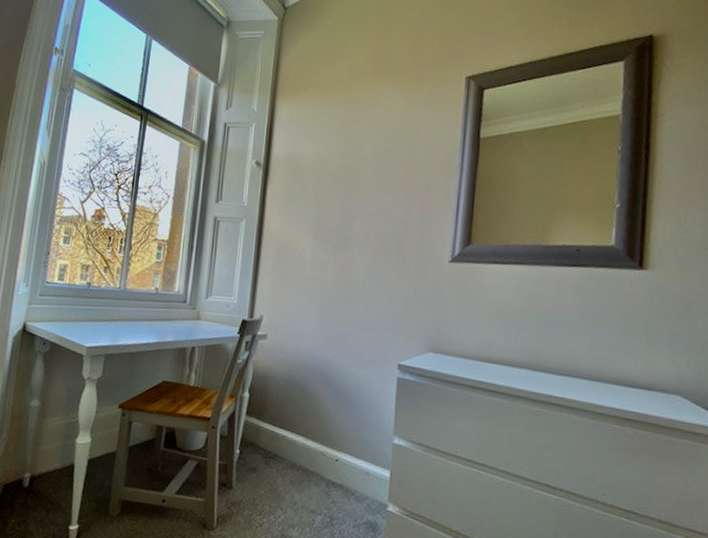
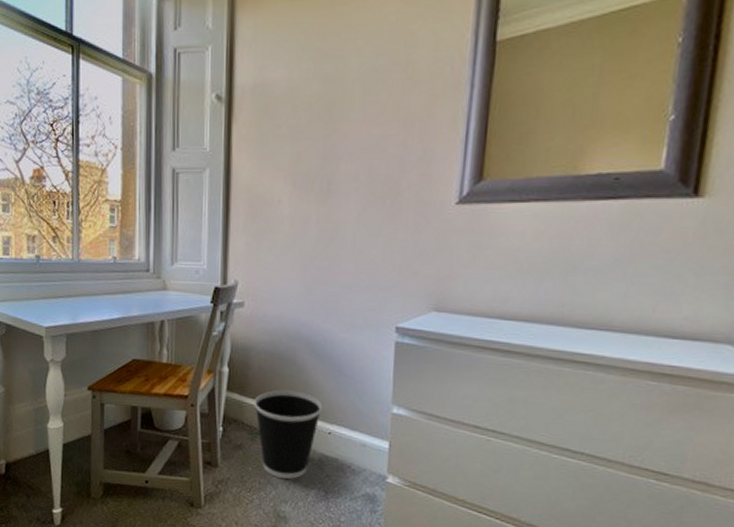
wastebasket: none [269,416,332,504] -> present [254,390,323,480]

